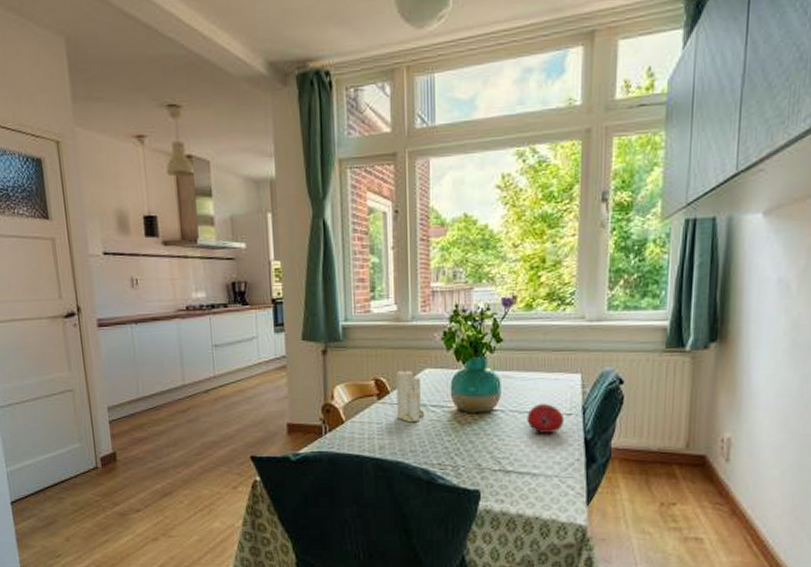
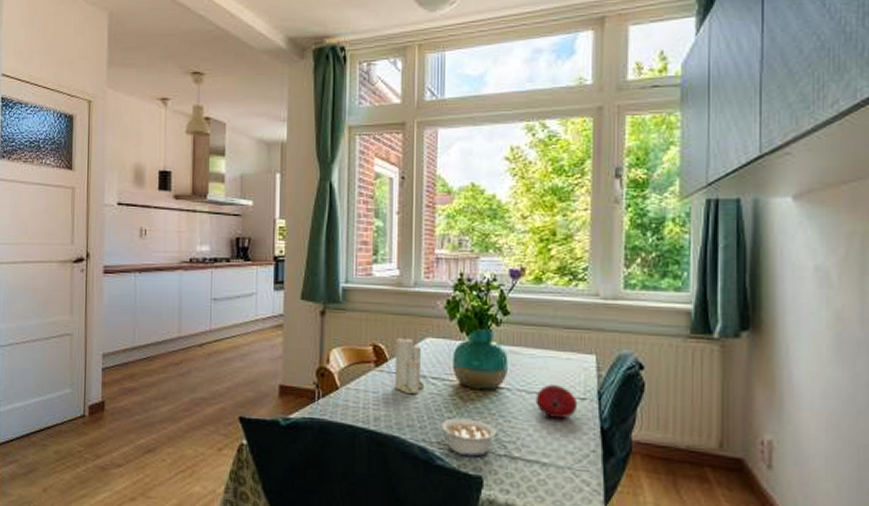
legume: none [440,440,492,474] -> present [440,418,497,457]

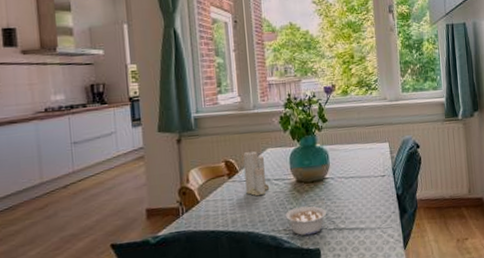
fruit: present [536,385,578,418] -> none [351,169,381,194]

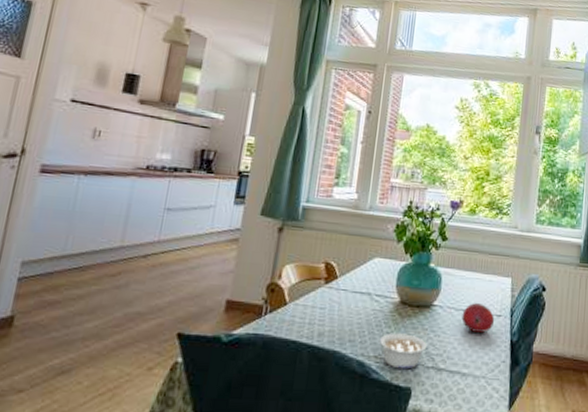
candle: present [243,149,270,196] -> none [341,255,369,311]
fruit: none [351,169,381,194] -> present [461,303,495,333]

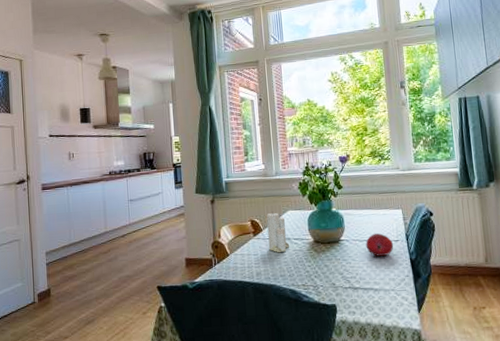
candle: none [341,255,369,311] -> present [266,211,290,253]
legume: present [379,333,428,370] -> none [303,264,343,292]

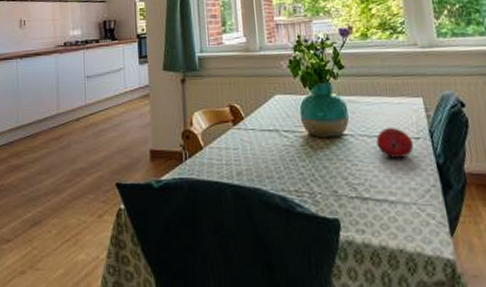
candle: present [266,211,290,253] -> none [249,95,279,148]

